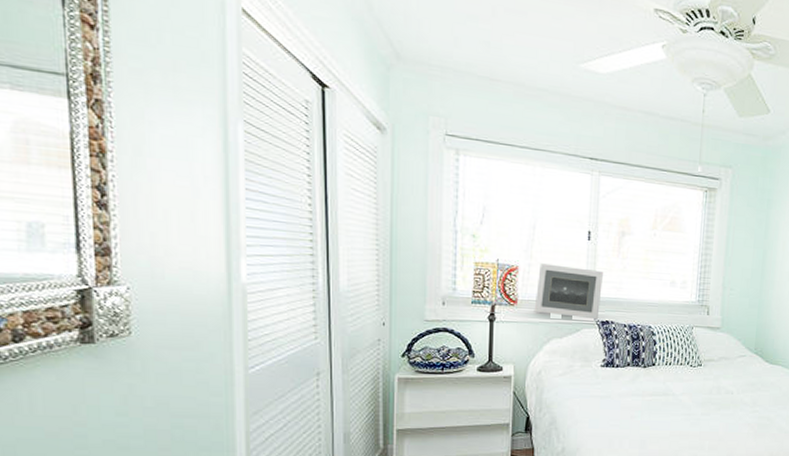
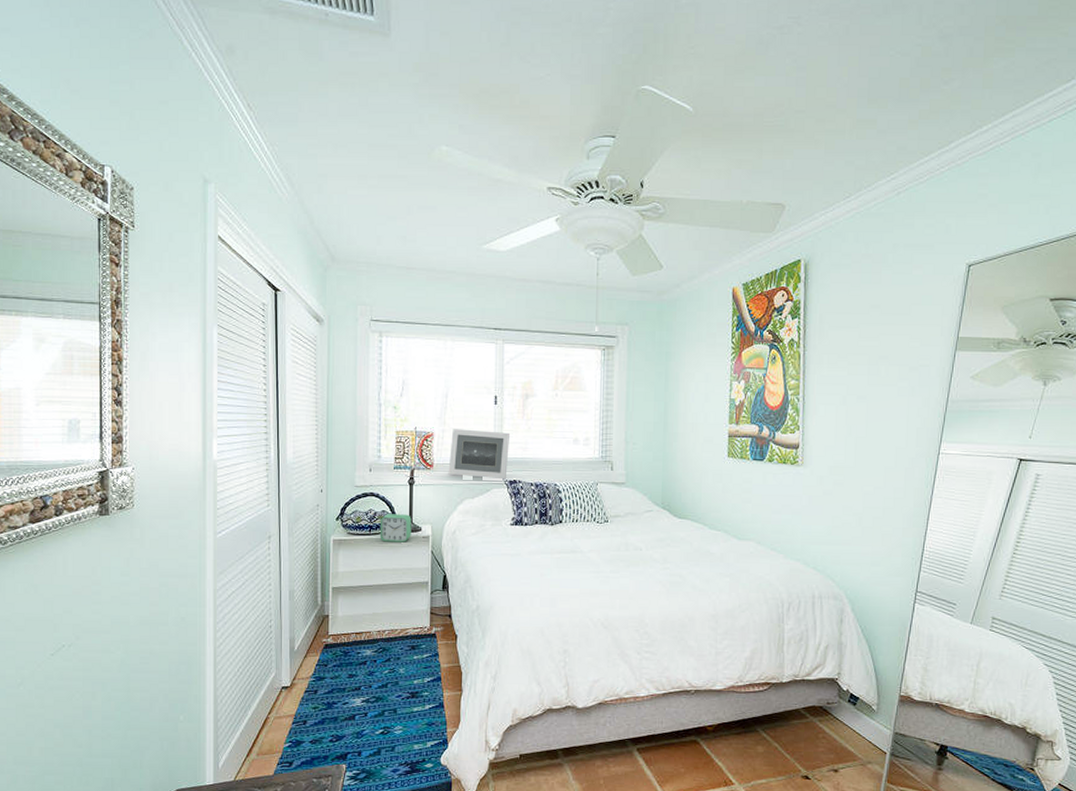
alarm clock: none [454,351,491,382] -> present [379,514,412,542]

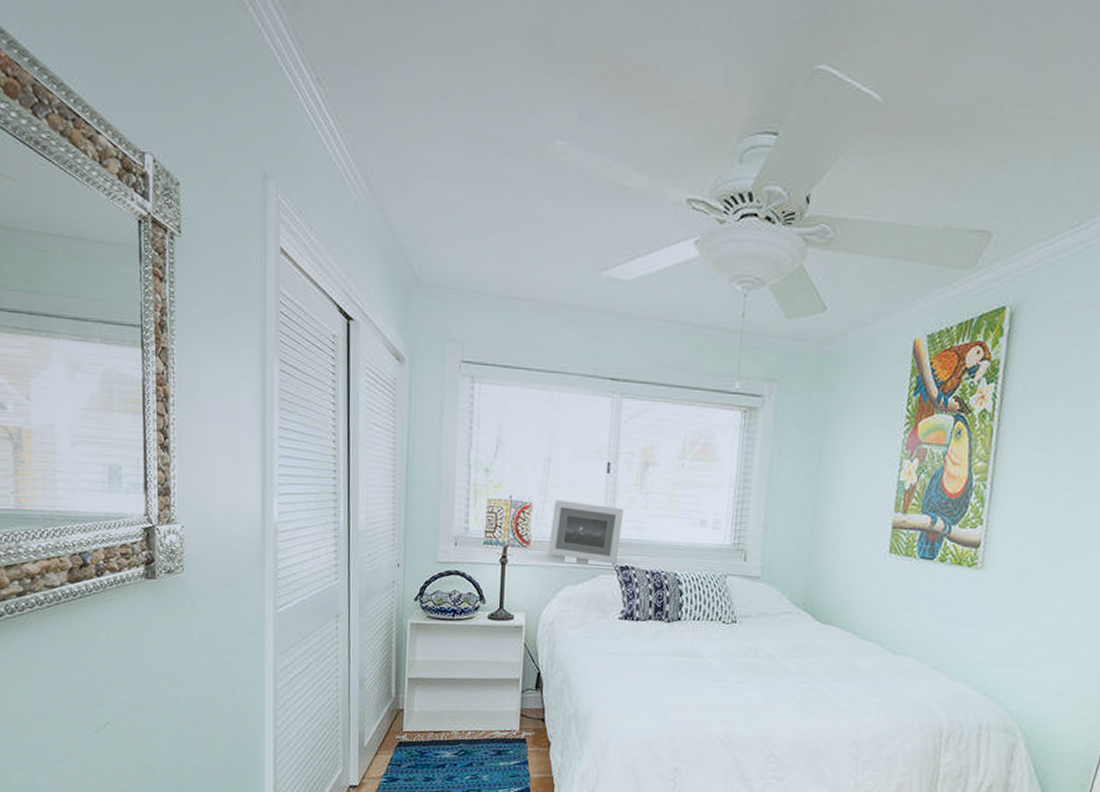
alarm clock: present [379,514,412,542] -> none [464,597,503,632]

